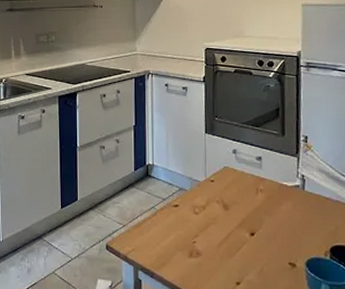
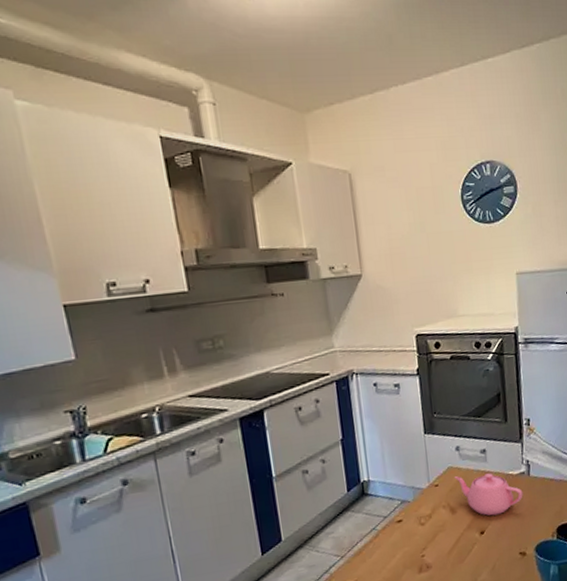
teapot: none [229,176,296,221] -> present [454,473,523,516]

